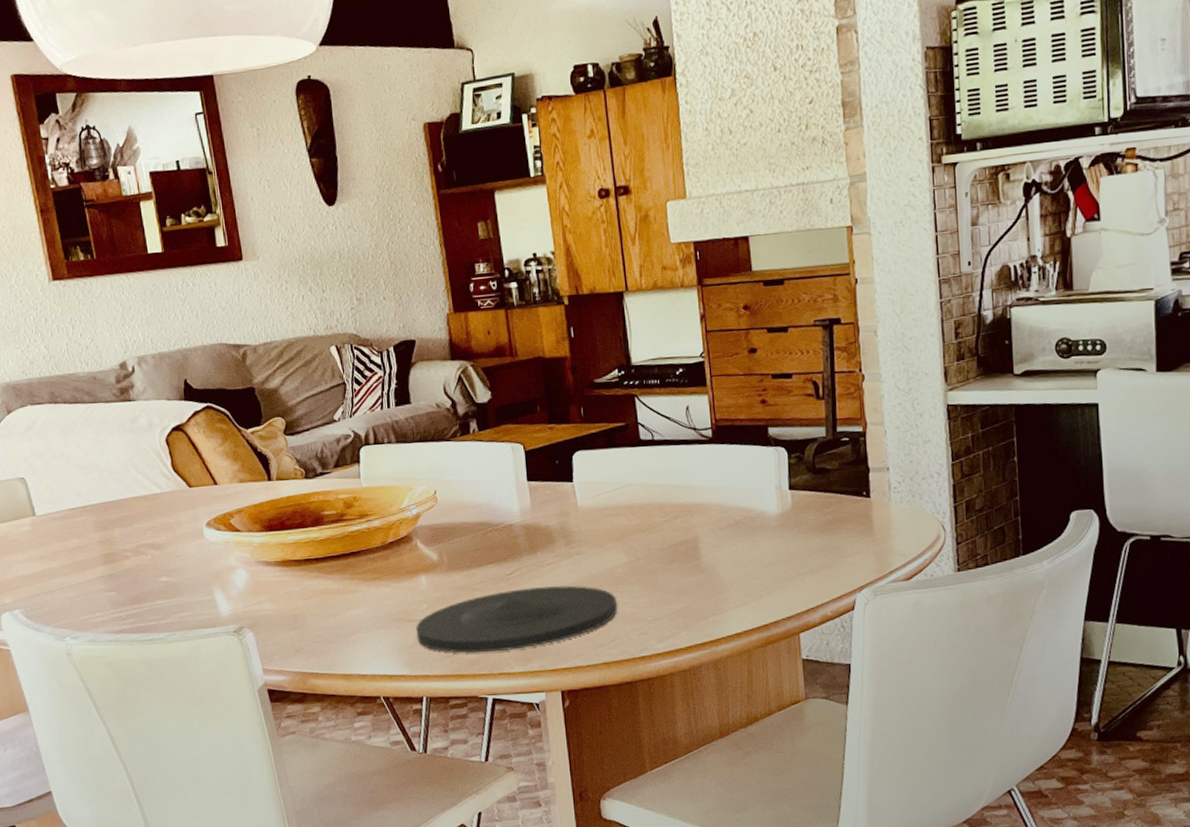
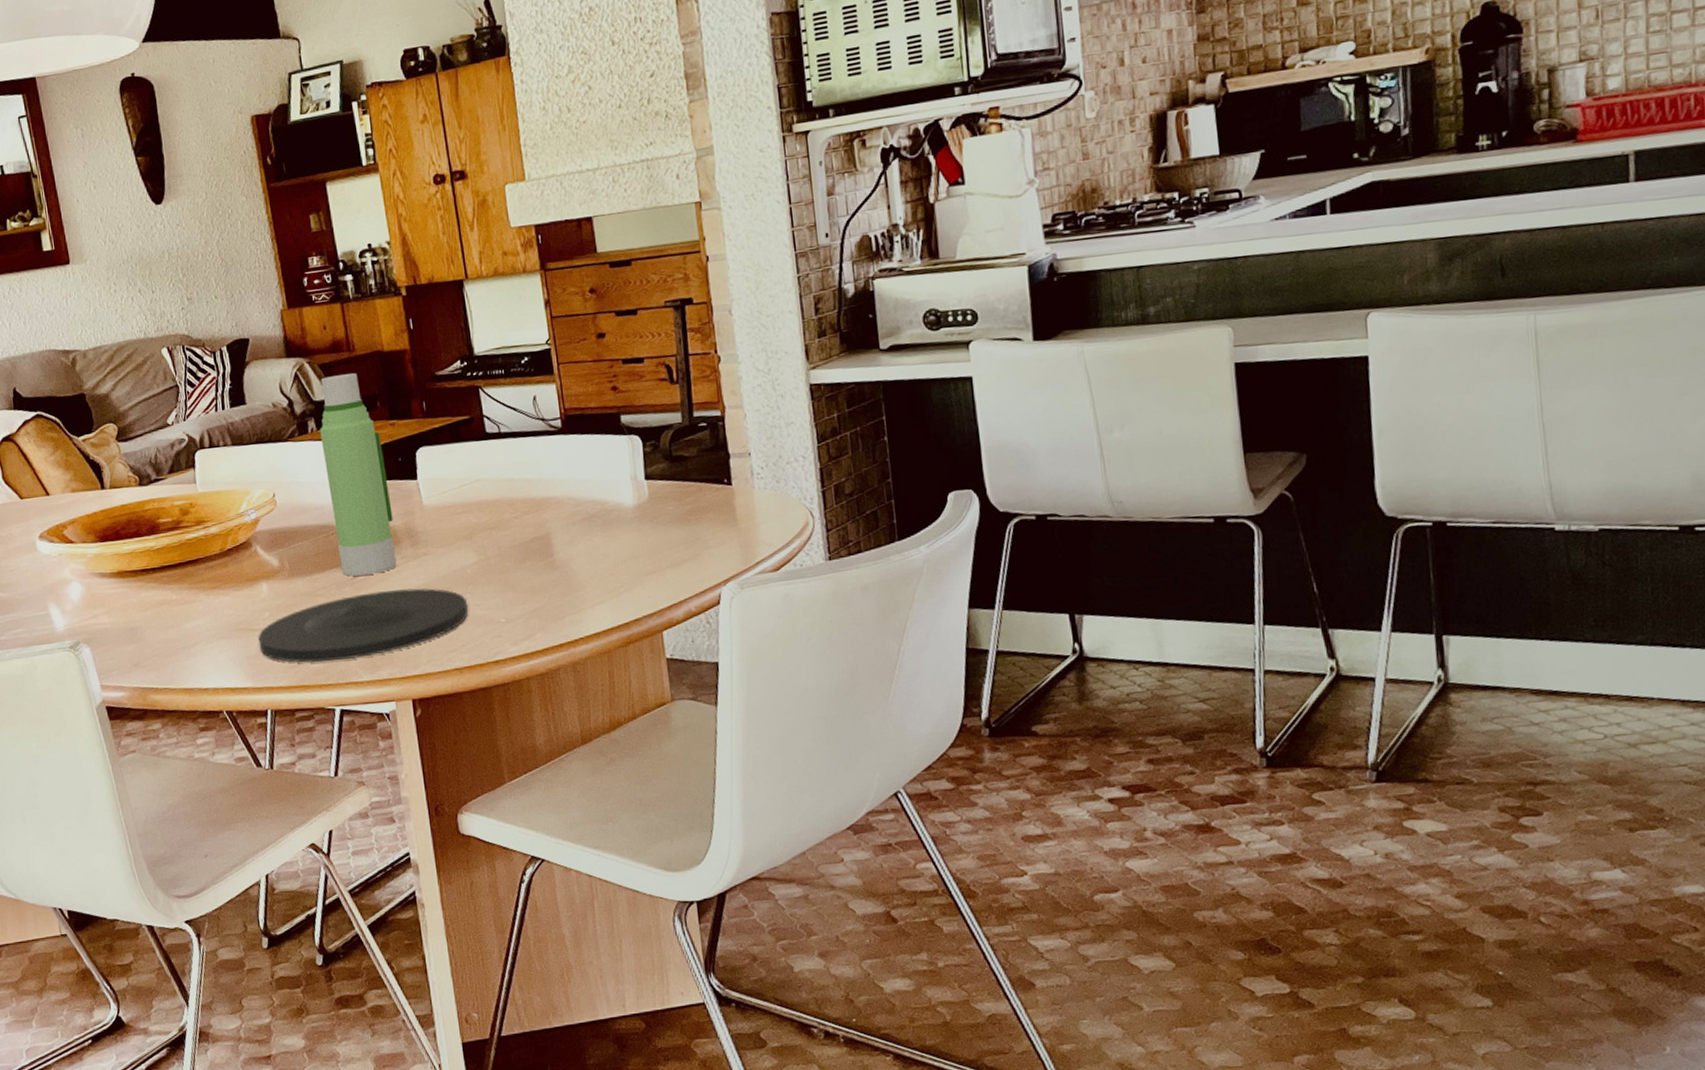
water bottle: none [481,378,551,572] -> present [320,373,397,577]

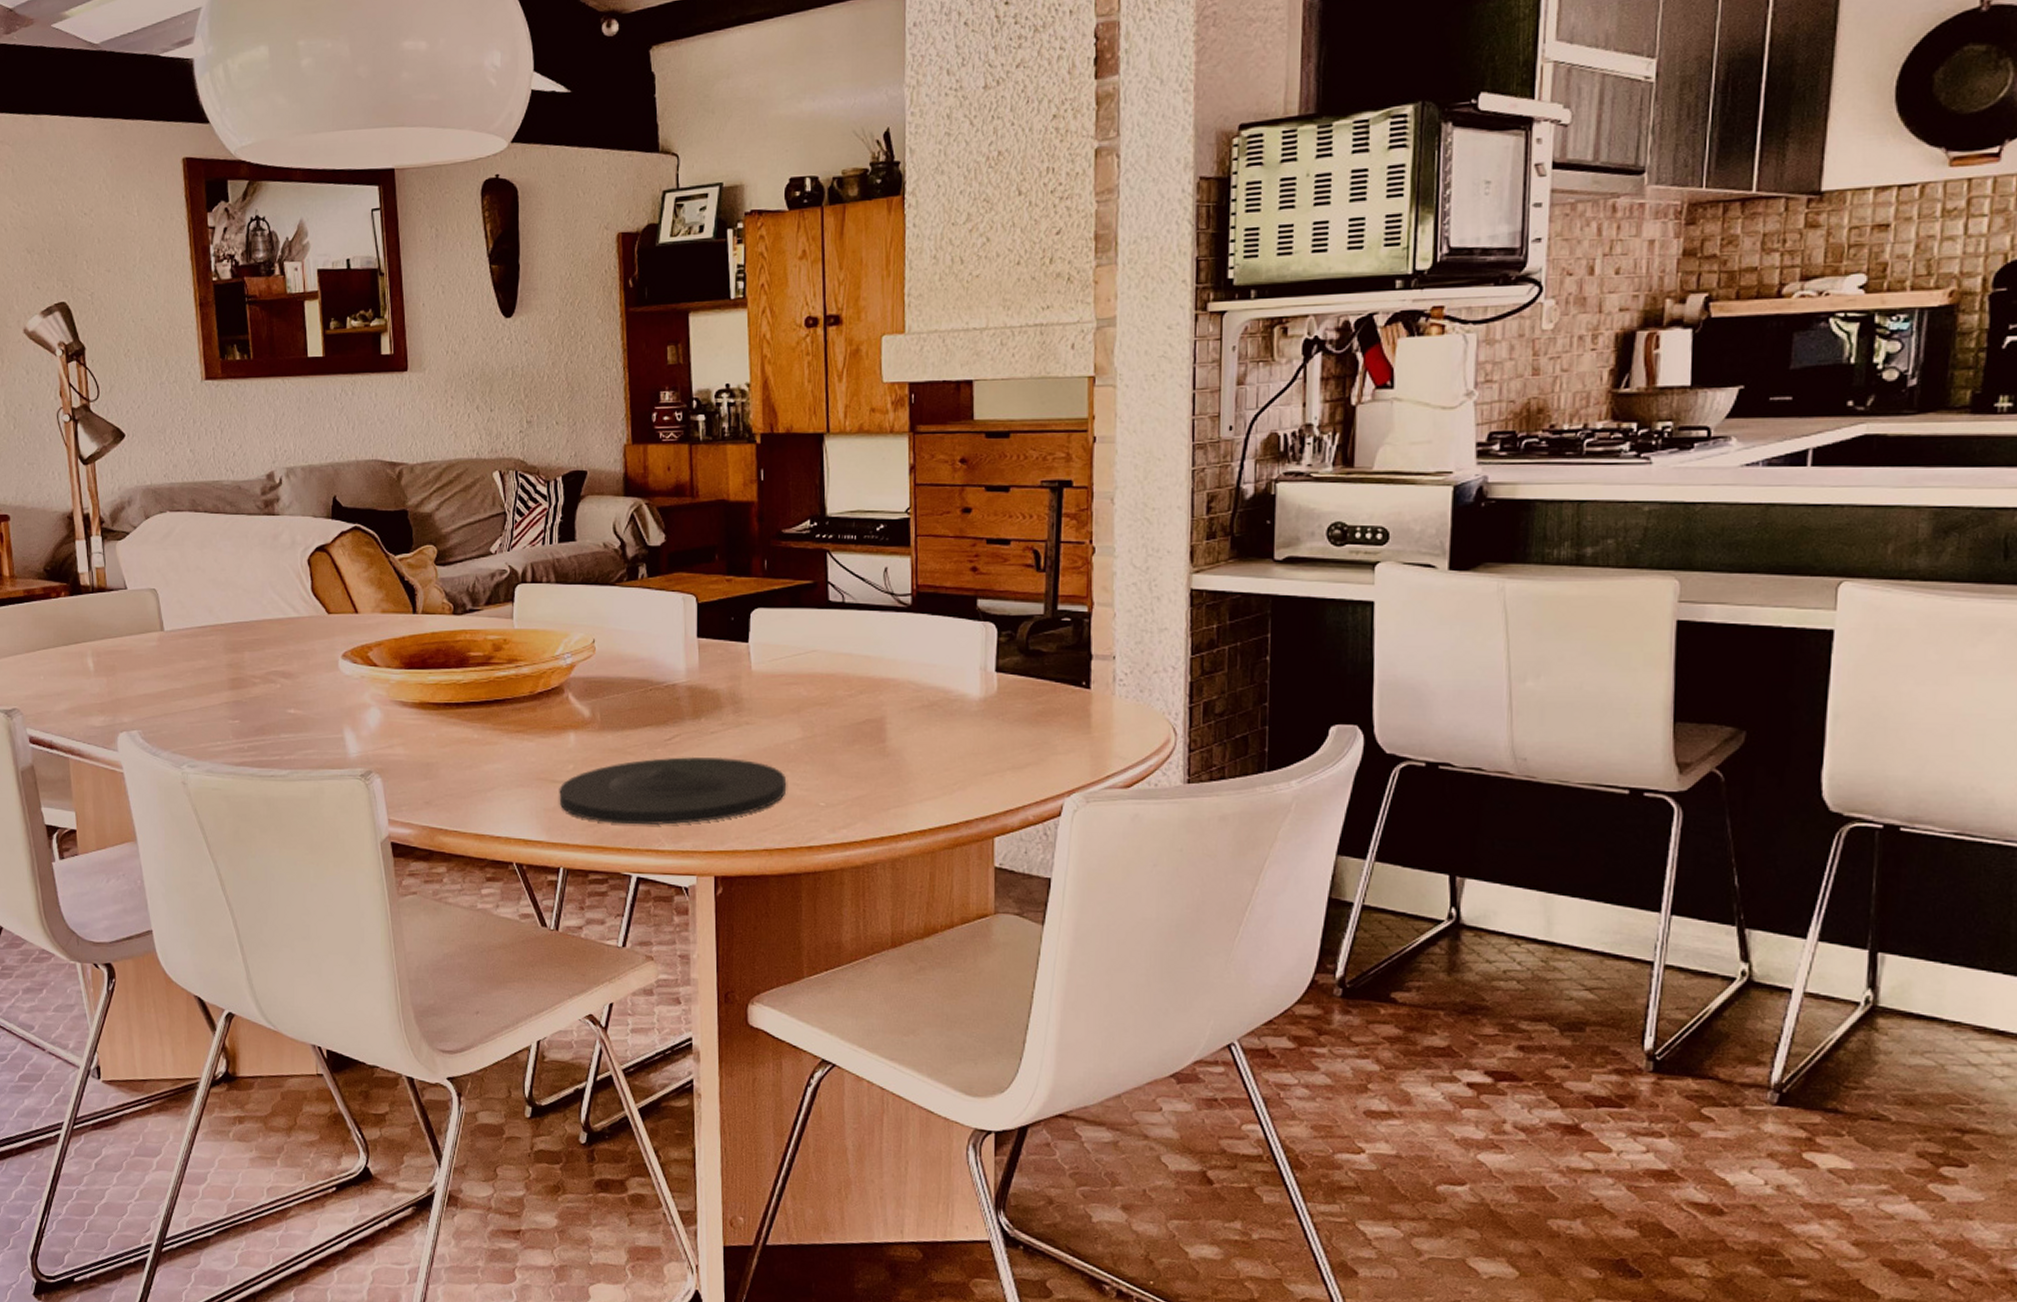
water bottle: present [320,373,397,577] -> none [650,521,718,738]

